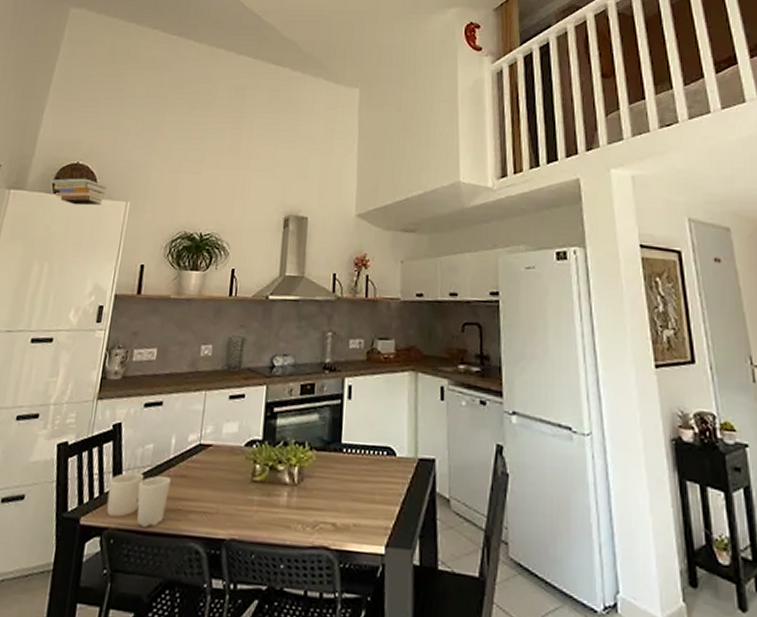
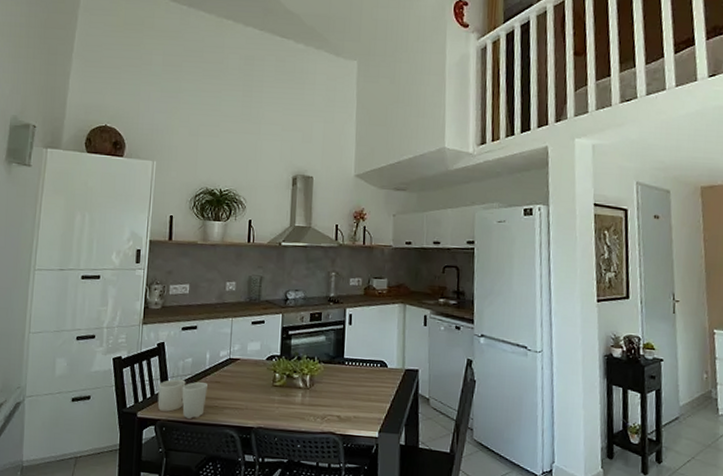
books: present [50,178,107,206] -> none [83,139,134,164]

